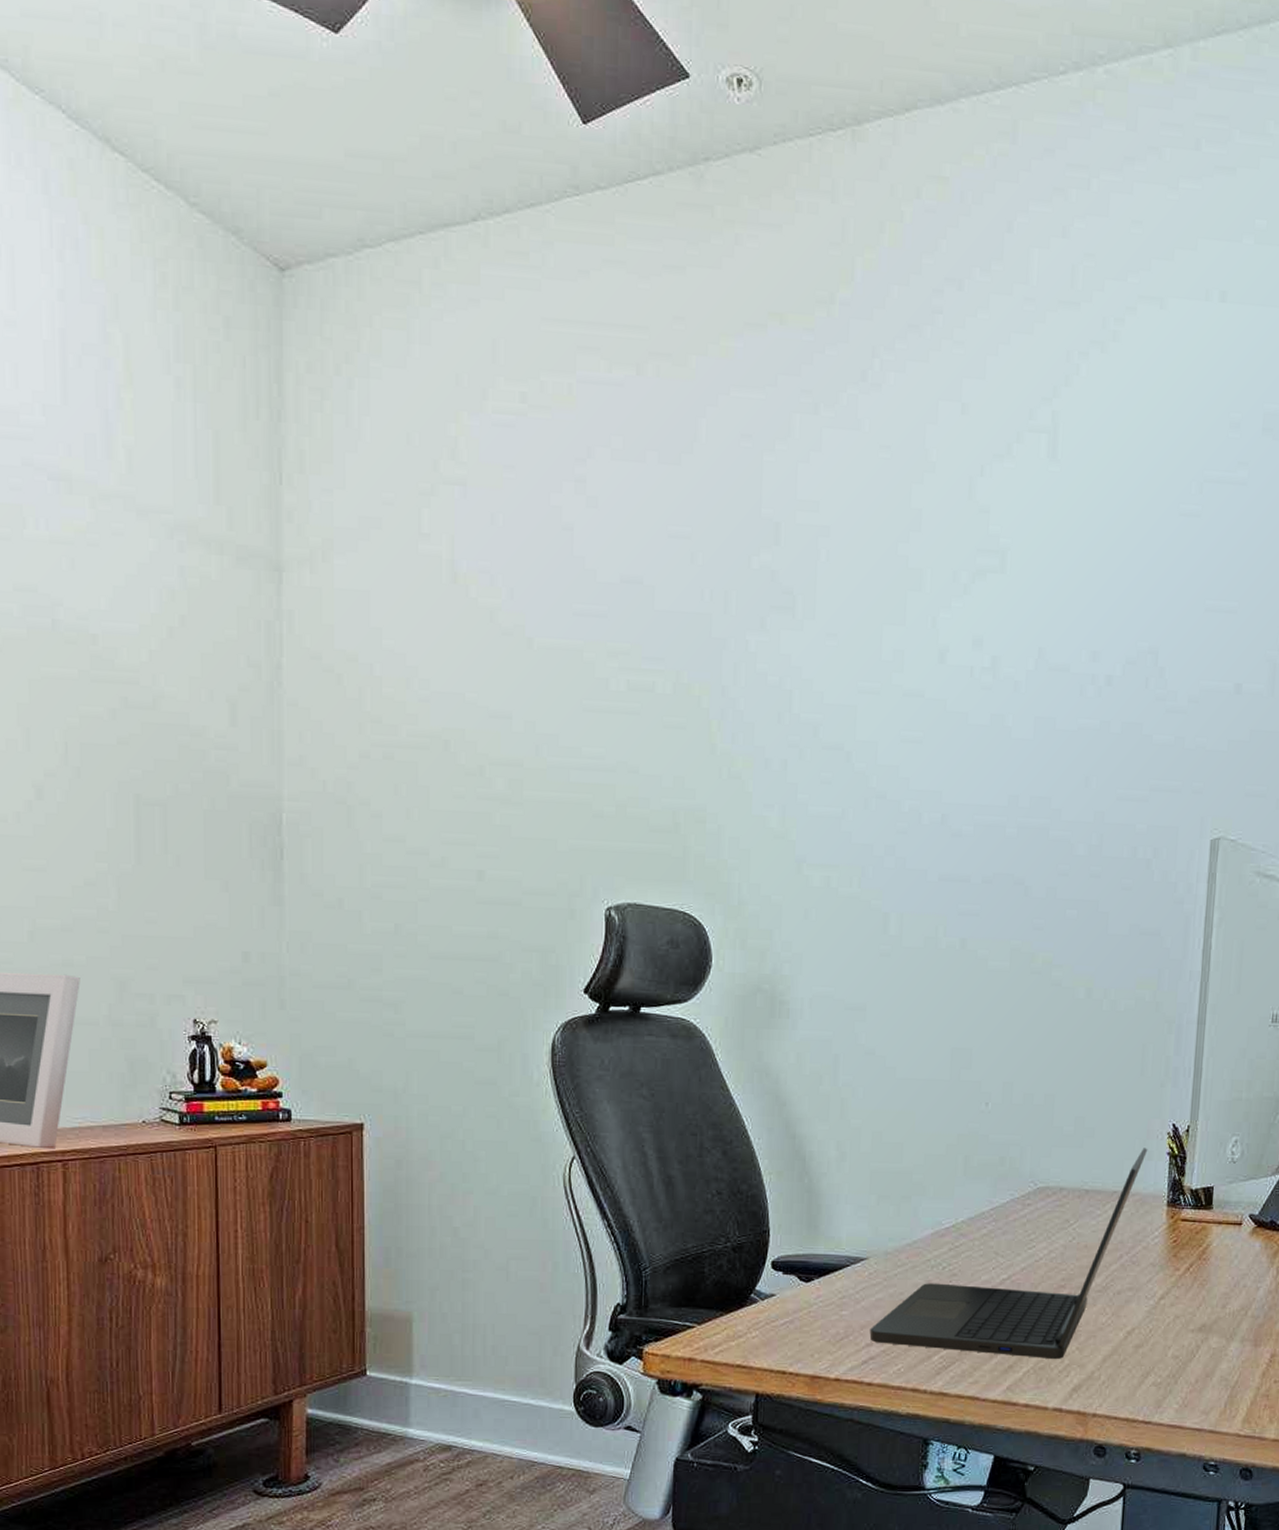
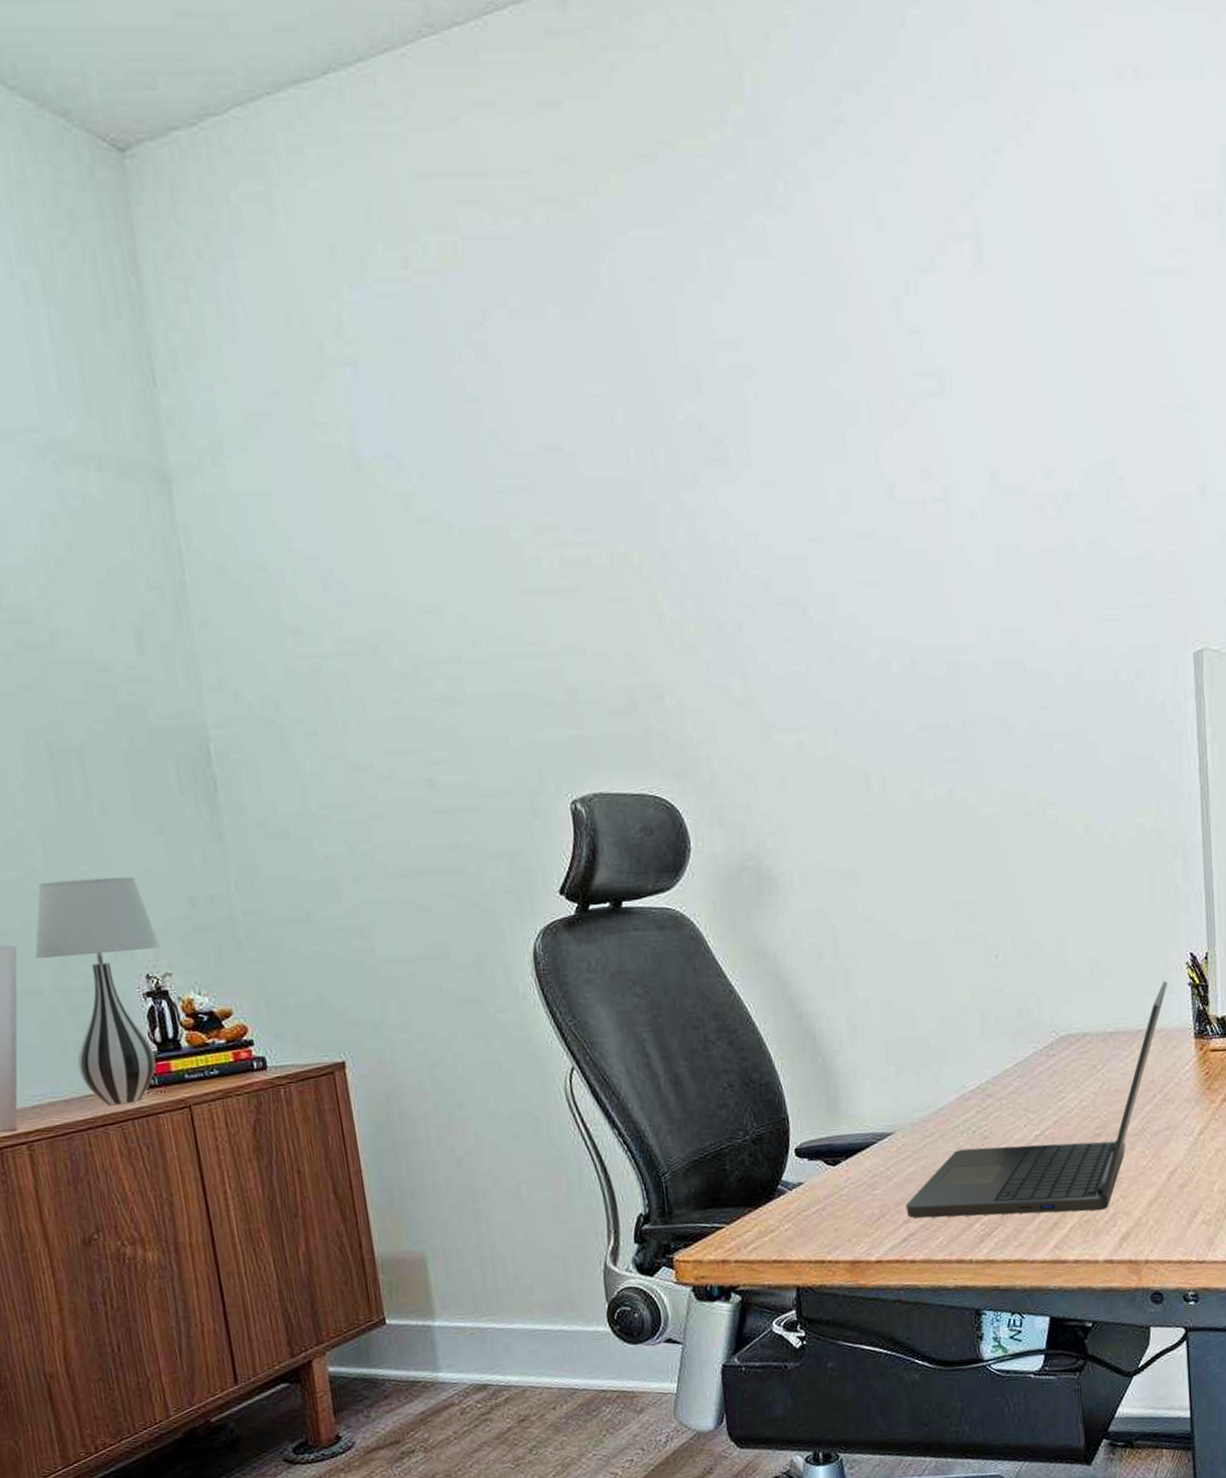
table lamp: none [96,922,211,1137] -> present [35,877,161,1106]

